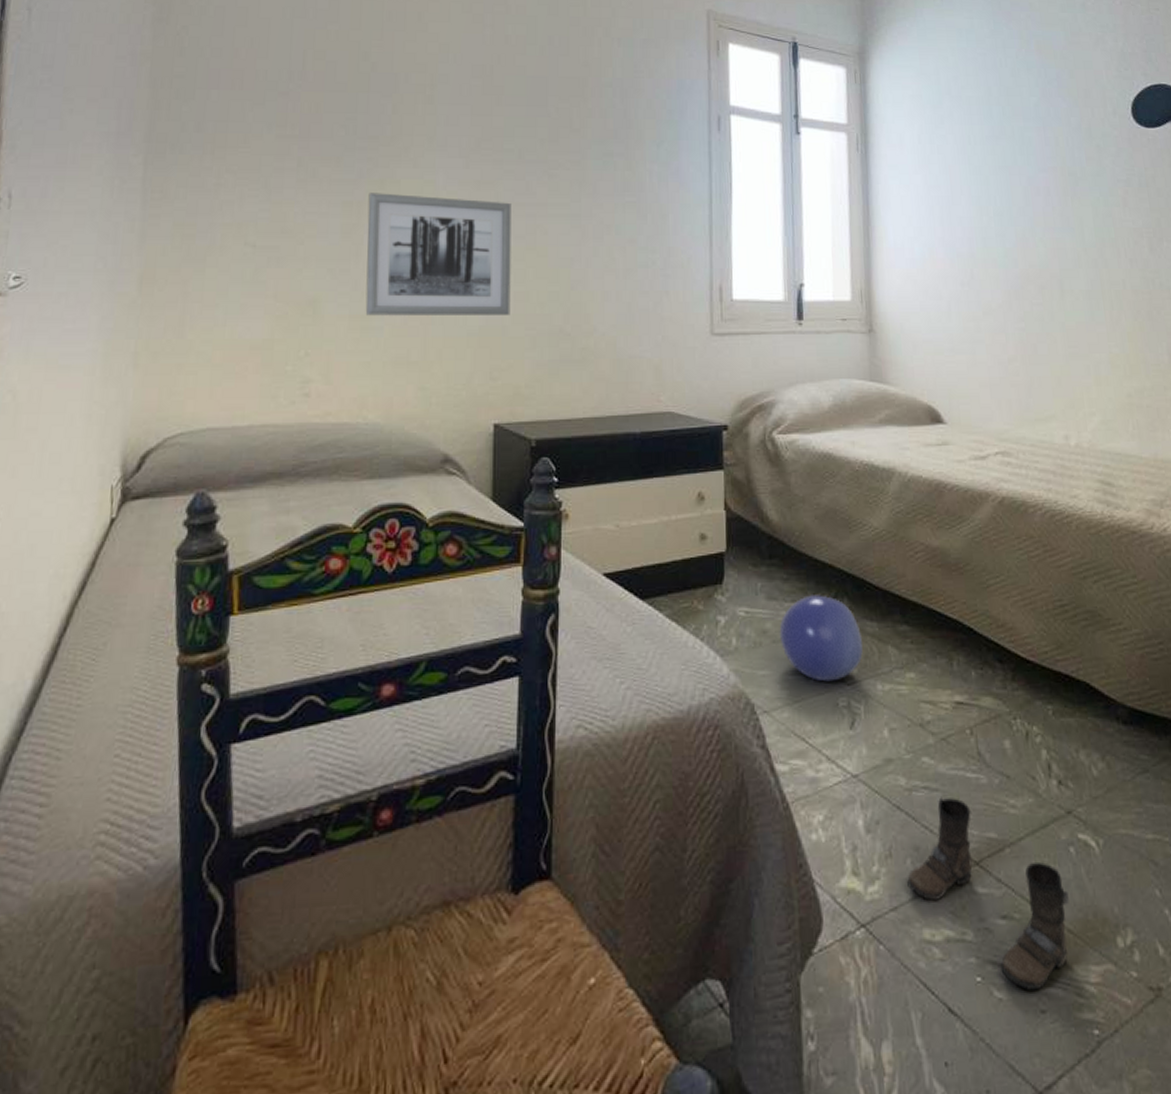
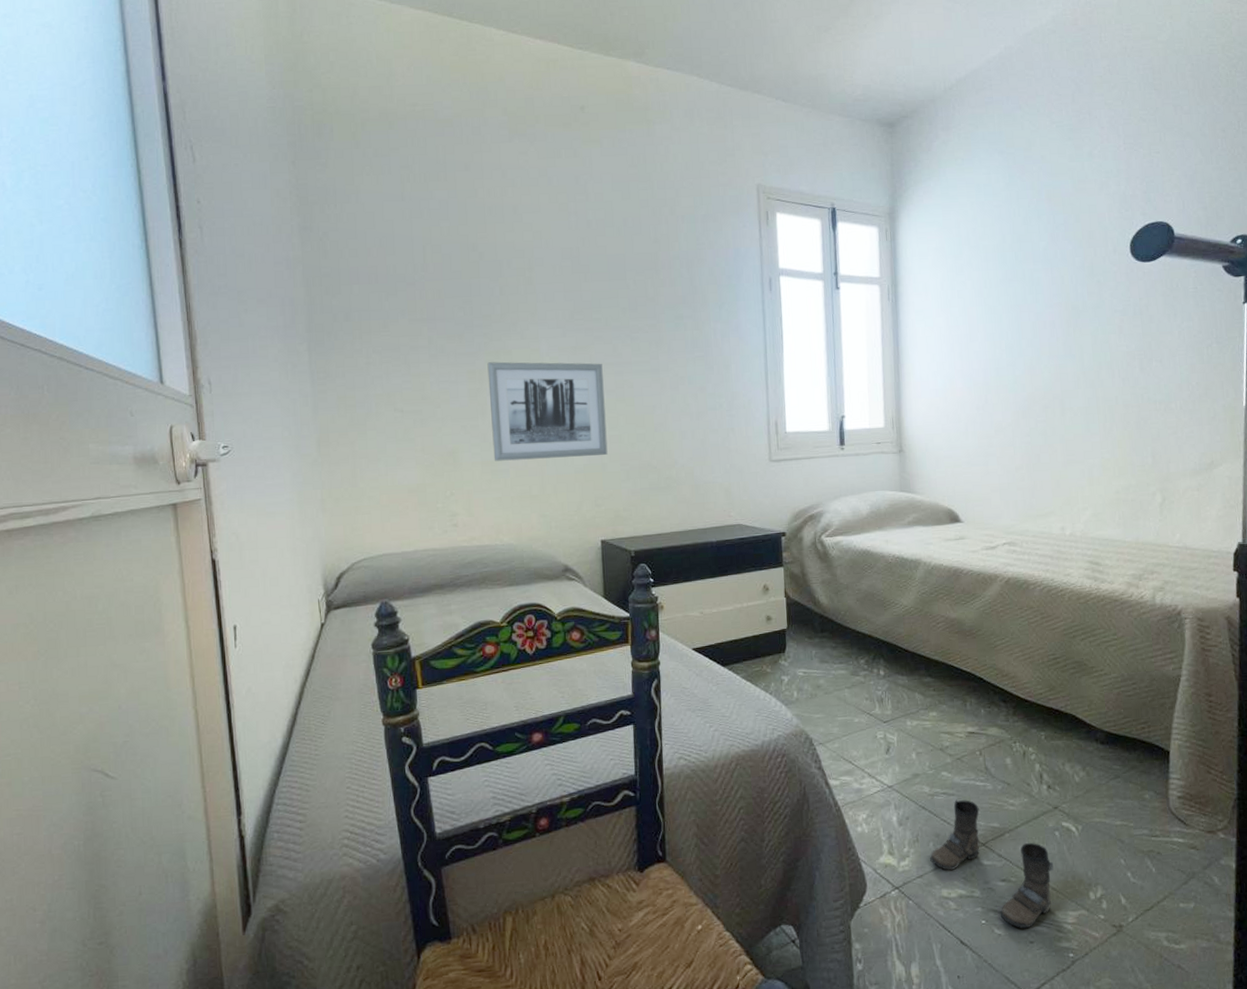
ball: present [779,595,863,682] -> none [830,657,896,721]

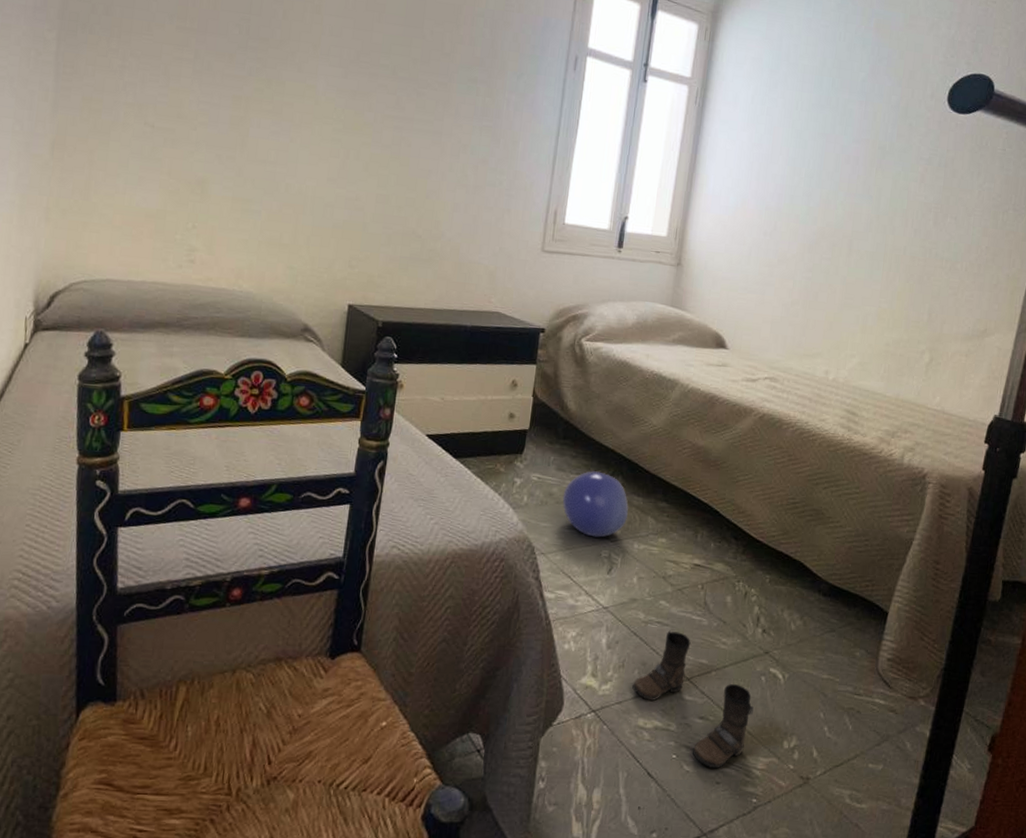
wall art: present [487,361,608,461] -> none [246,90,382,214]
ball: none [830,657,896,721] -> present [562,471,629,538]

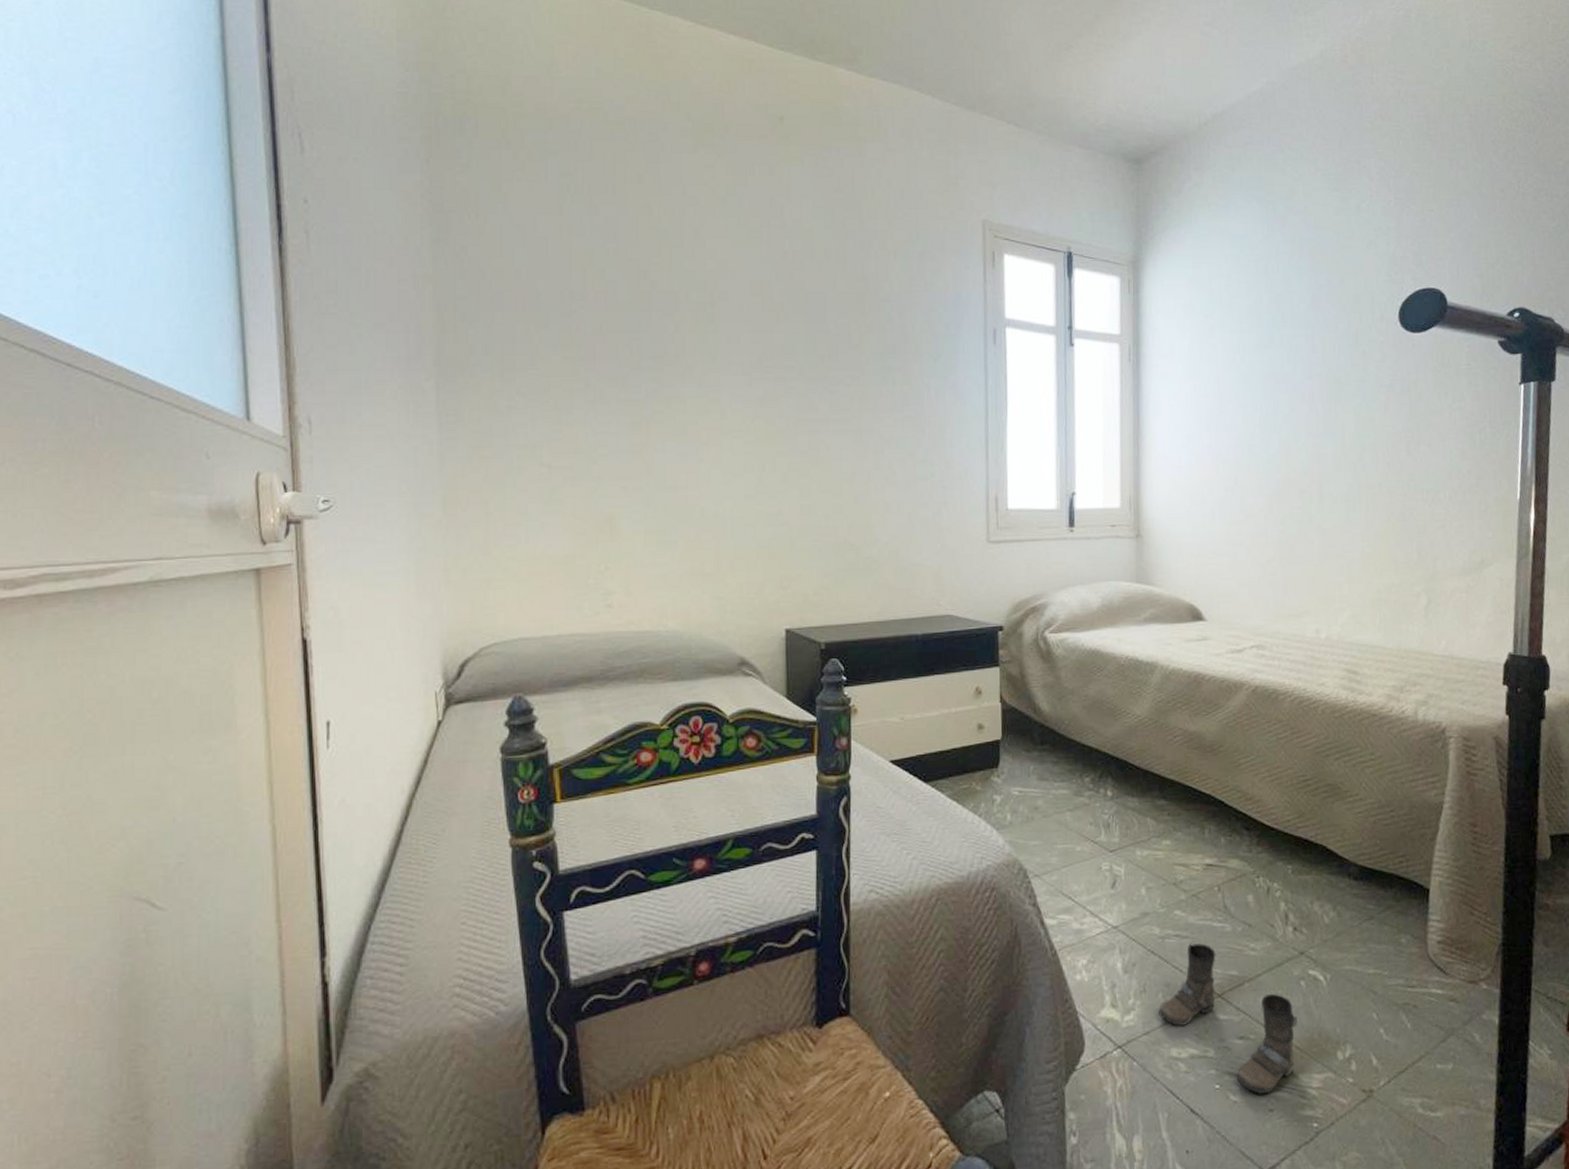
ball: present [562,471,629,538] -> none [1049,775,1124,850]

